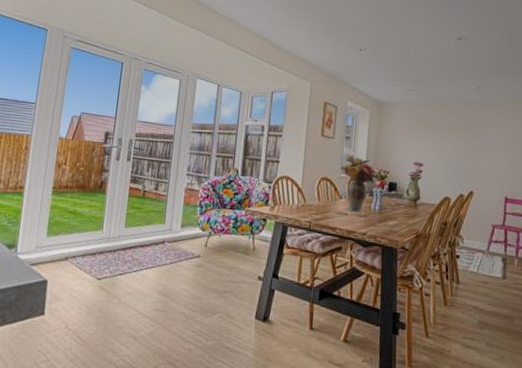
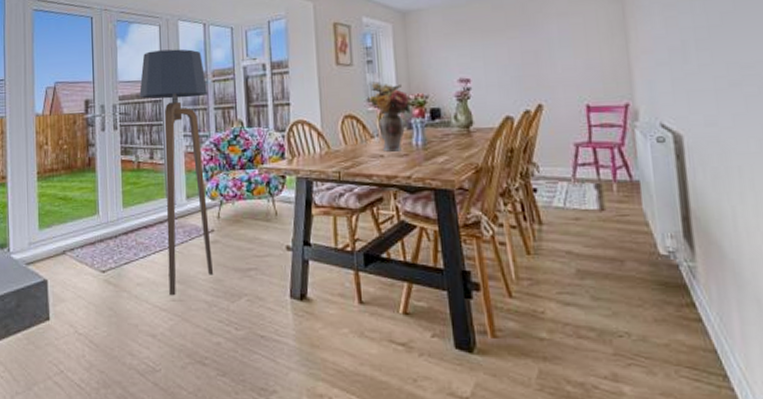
floor lamp: none [154,100,213,306] -> present [139,49,214,296]

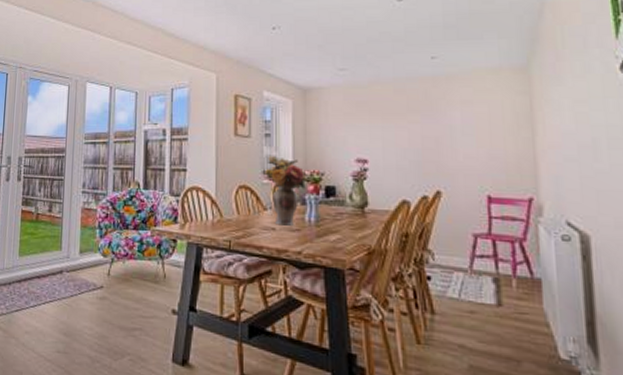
floor lamp: present [139,49,214,296] -> none [44,109,109,347]

